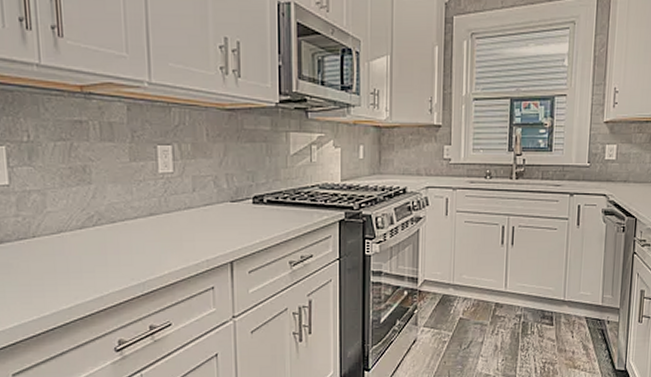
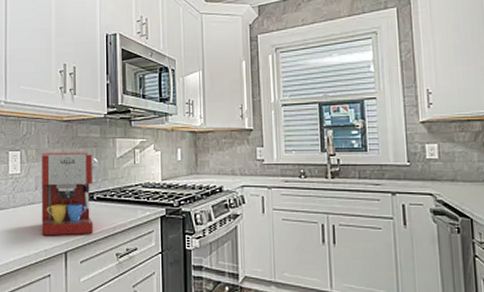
coffee maker: none [198,147,269,245] -> present [41,152,99,236]

